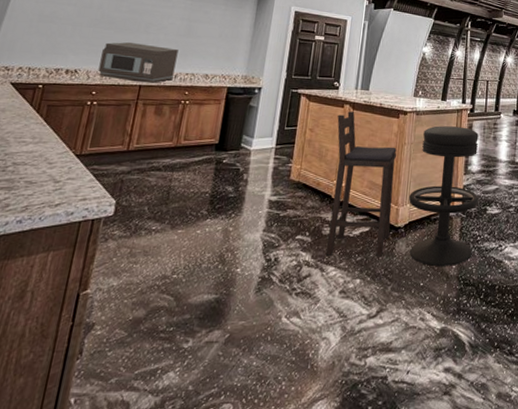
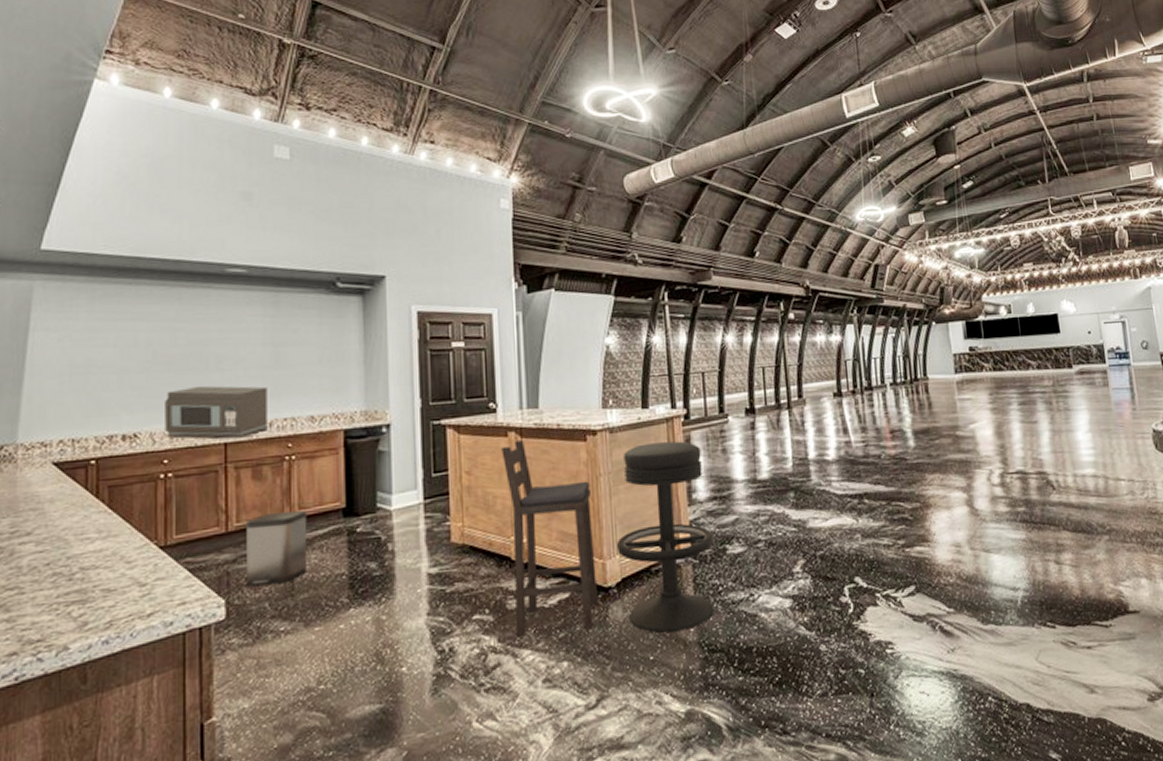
pedal bin: none [134,140,190,194] -> present [247,509,308,587]

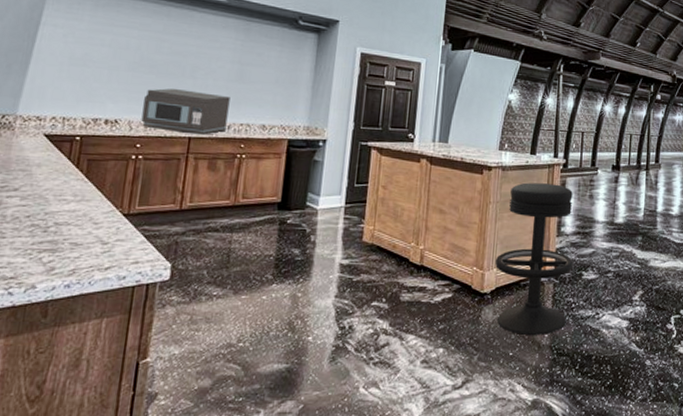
pedal bin: present [247,509,308,587] -> none [191,198,249,257]
bar stool: present [501,440,598,636] -> none [404,167,481,324]

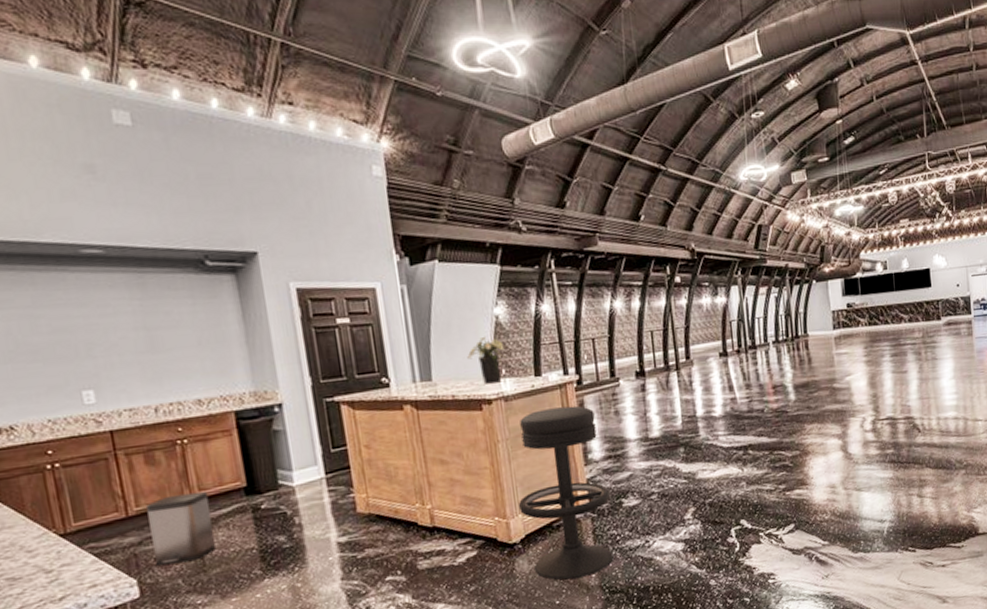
microwave: present [141,88,230,135] -> none [37,372,154,429]
pedal bin: none [191,198,249,257] -> present [146,490,216,566]
flower arrangement: none [480,115,512,155] -> present [467,335,507,386]

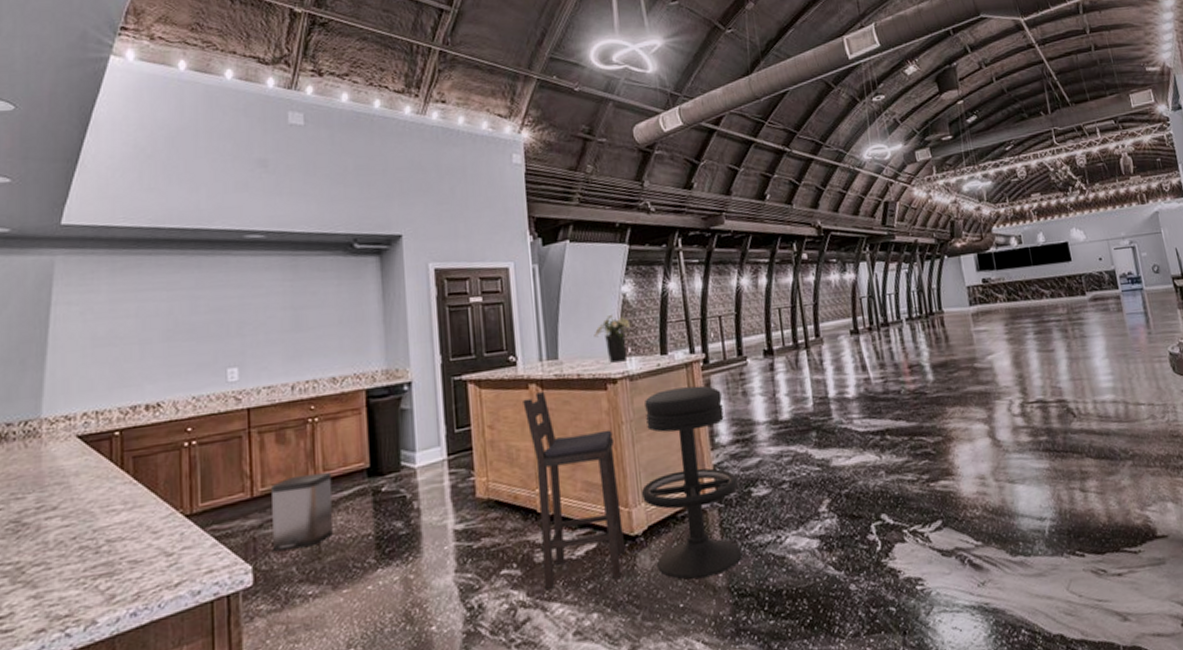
bar stool: none [398,413,504,593] -> present [523,392,625,590]

